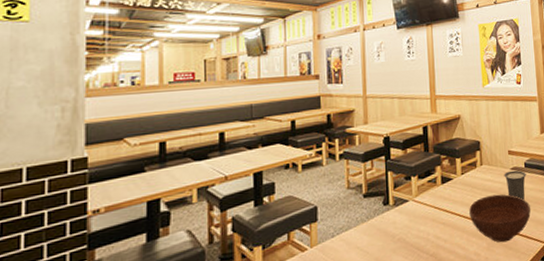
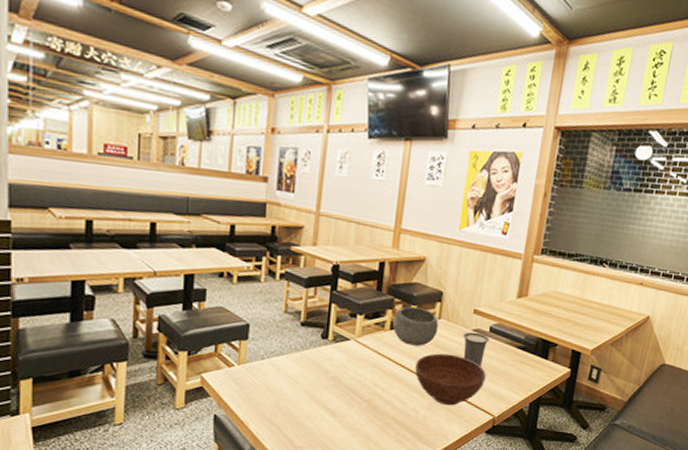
bowl: none [443,158,482,195] -> present [392,306,439,346]

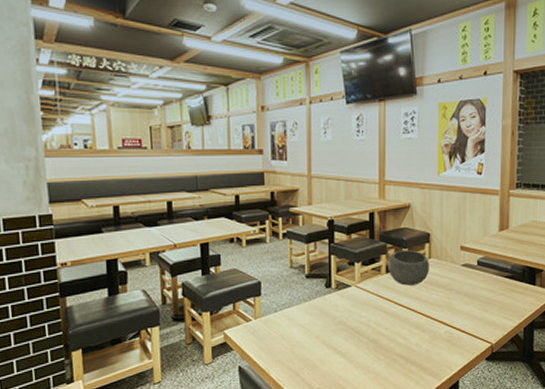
bowl: present [415,353,486,406] -> none [413,289,479,338]
cup: present [463,332,490,367] -> none [453,267,478,299]

